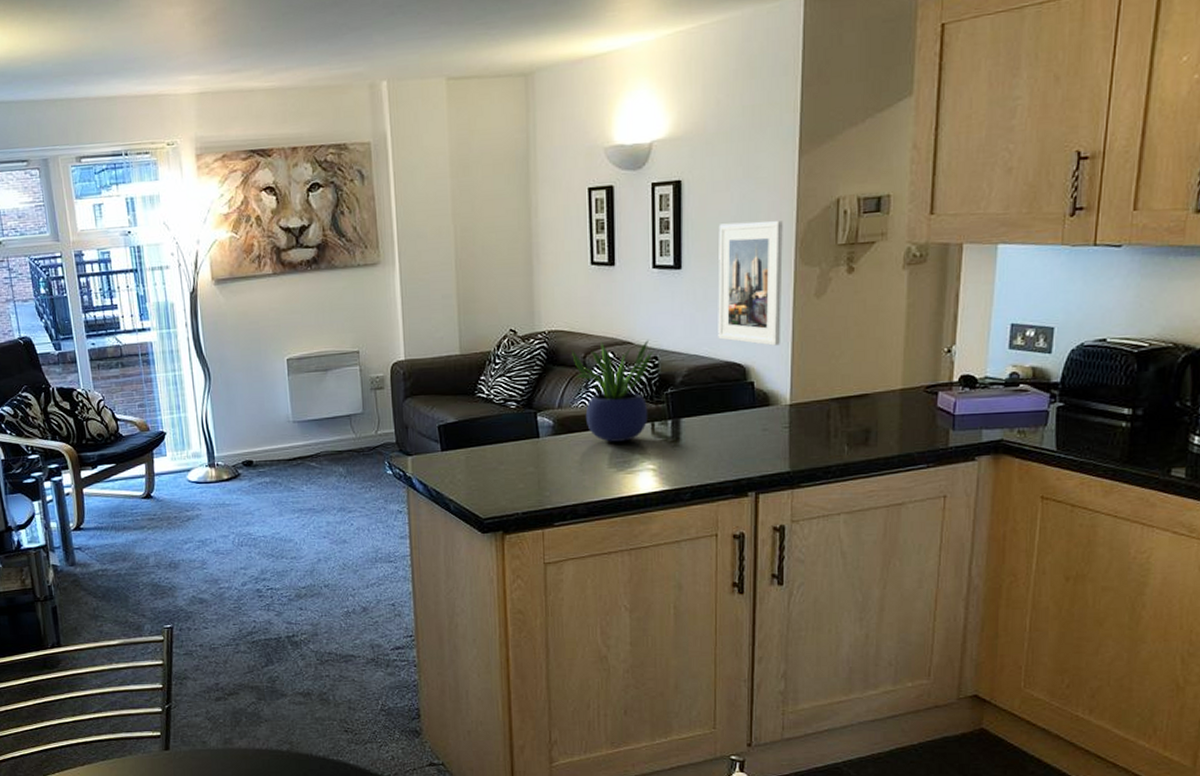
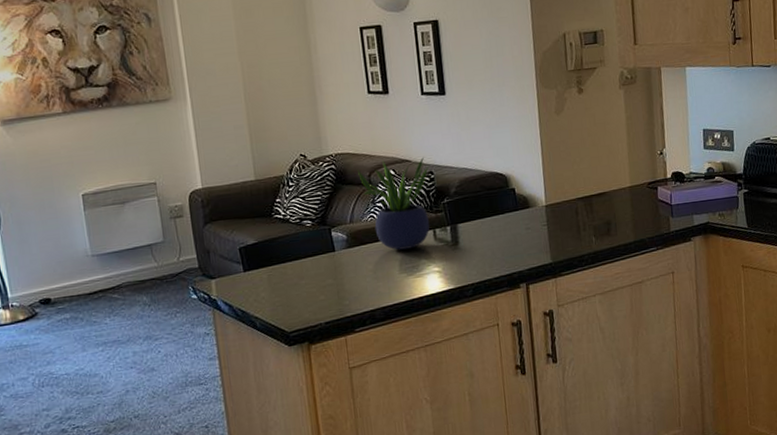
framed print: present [718,221,783,346] -> none [472,52,532,157]

